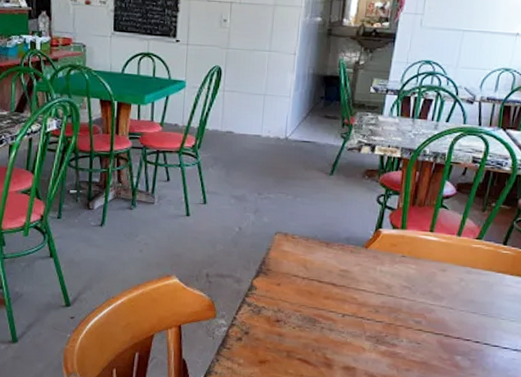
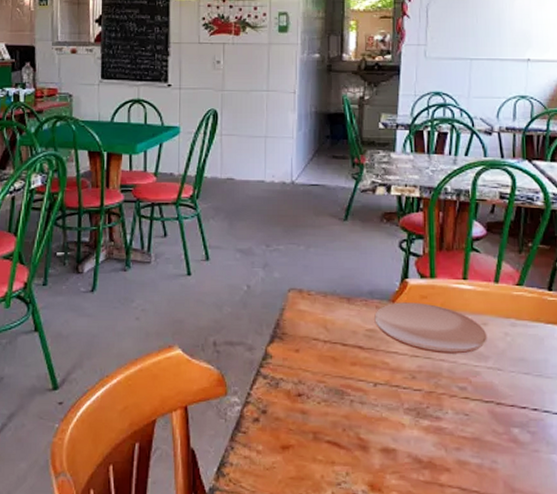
plate: none [348,248,445,294] -> present [374,302,487,354]

